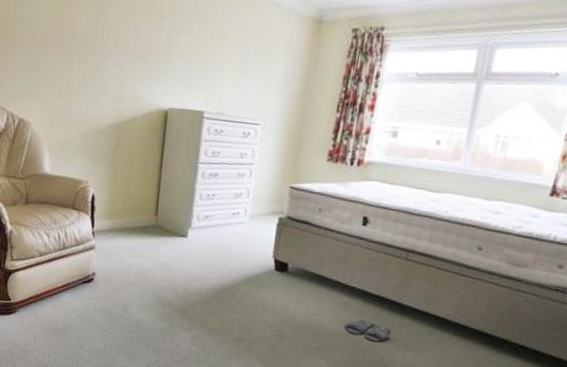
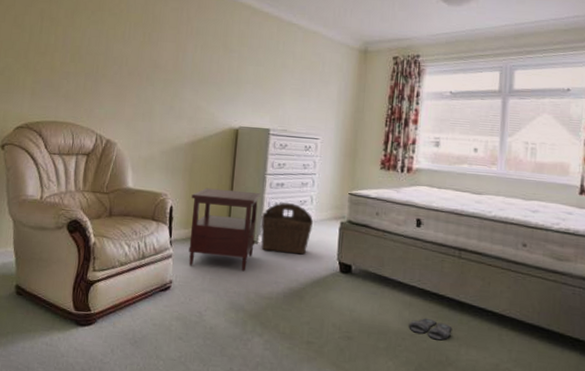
side table: none [112,175,192,266] -> present [188,187,261,272]
wicker basket: none [191,194,250,251] -> present [260,202,314,255]

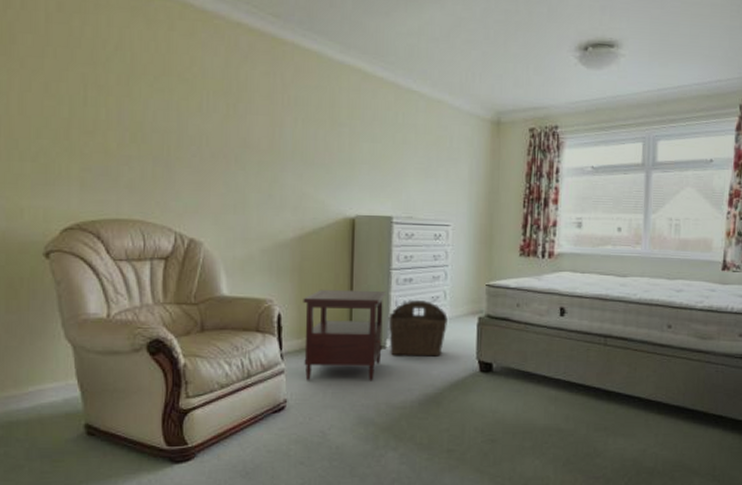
slippers: present [409,317,452,341] -> none [555,411,599,433]

